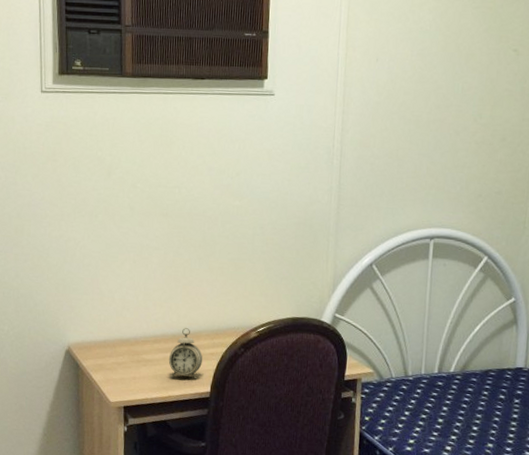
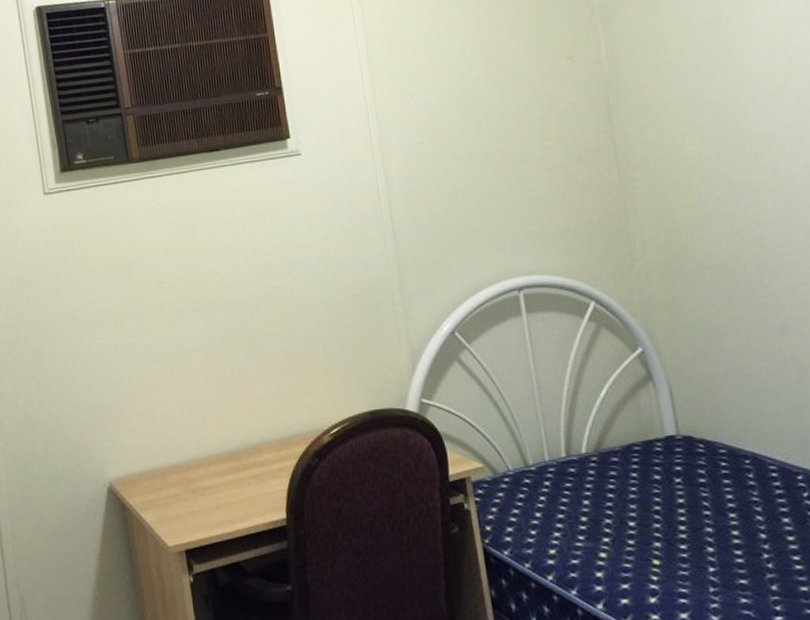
alarm clock: present [168,328,203,379] -> none [229,441,272,507]

